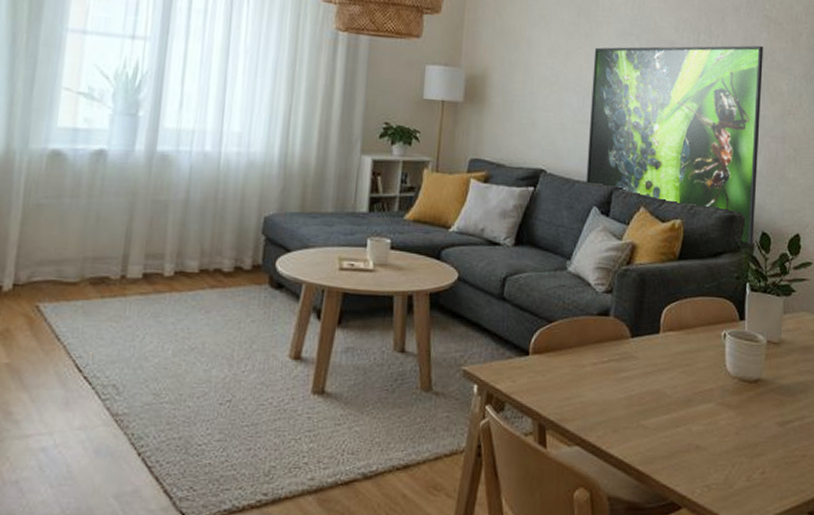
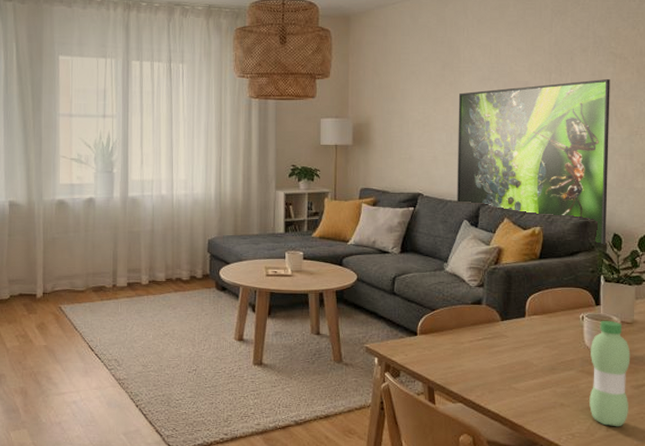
water bottle: none [729,339,777,476] -> present [589,320,631,427]

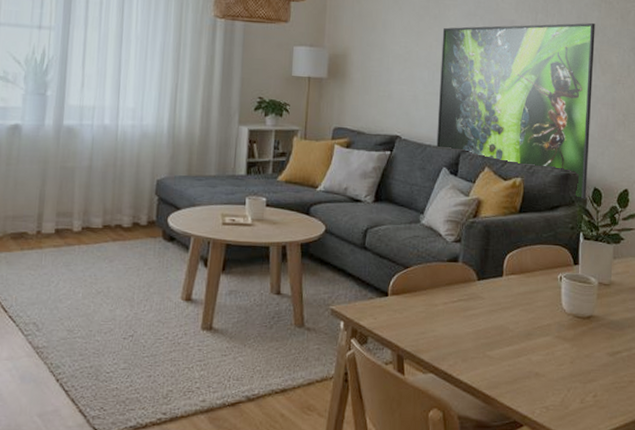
water bottle: present [589,320,631,427] -> none [564,281,607,399]

